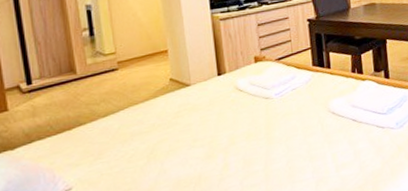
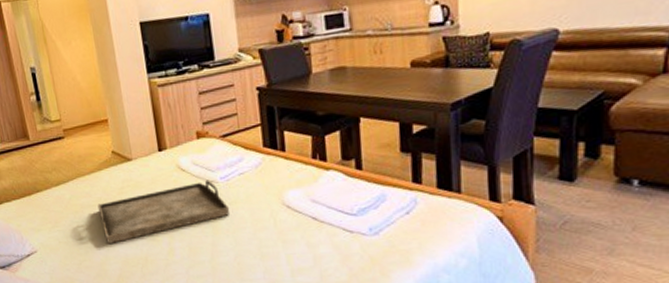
serving tray: none [150,97,284,169] -> present [97,180,231,245]

